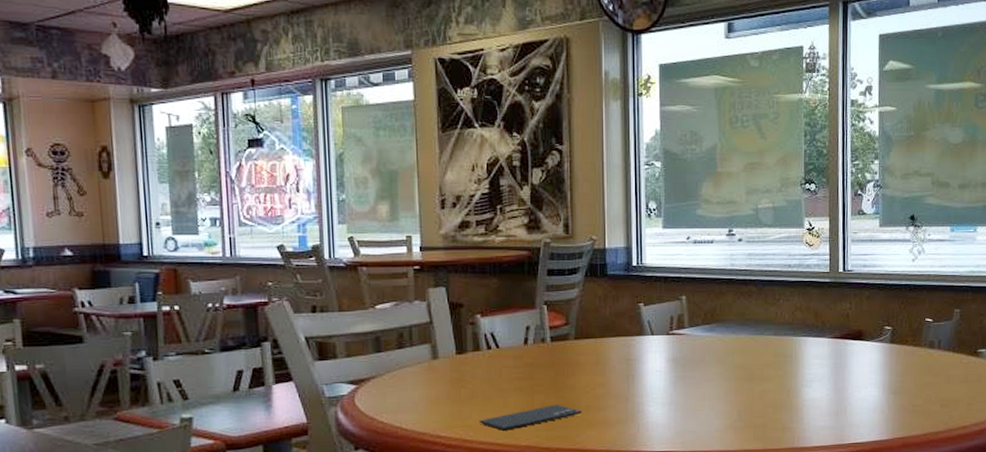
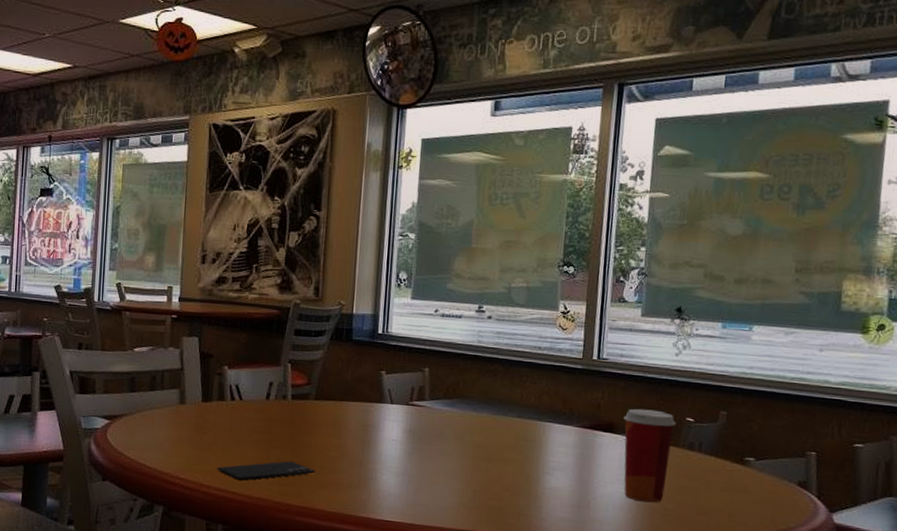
paper cup: none [870,314,917,402] -> present [623,408,676,503]

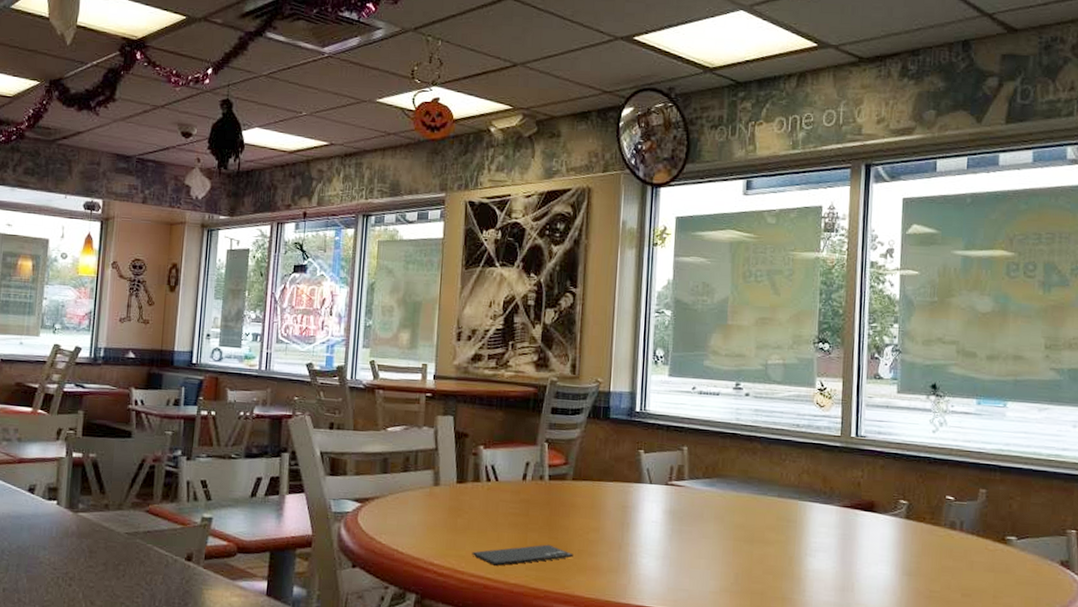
paper cup: present [623,408,676,503] -> none [884,487,936,585]

